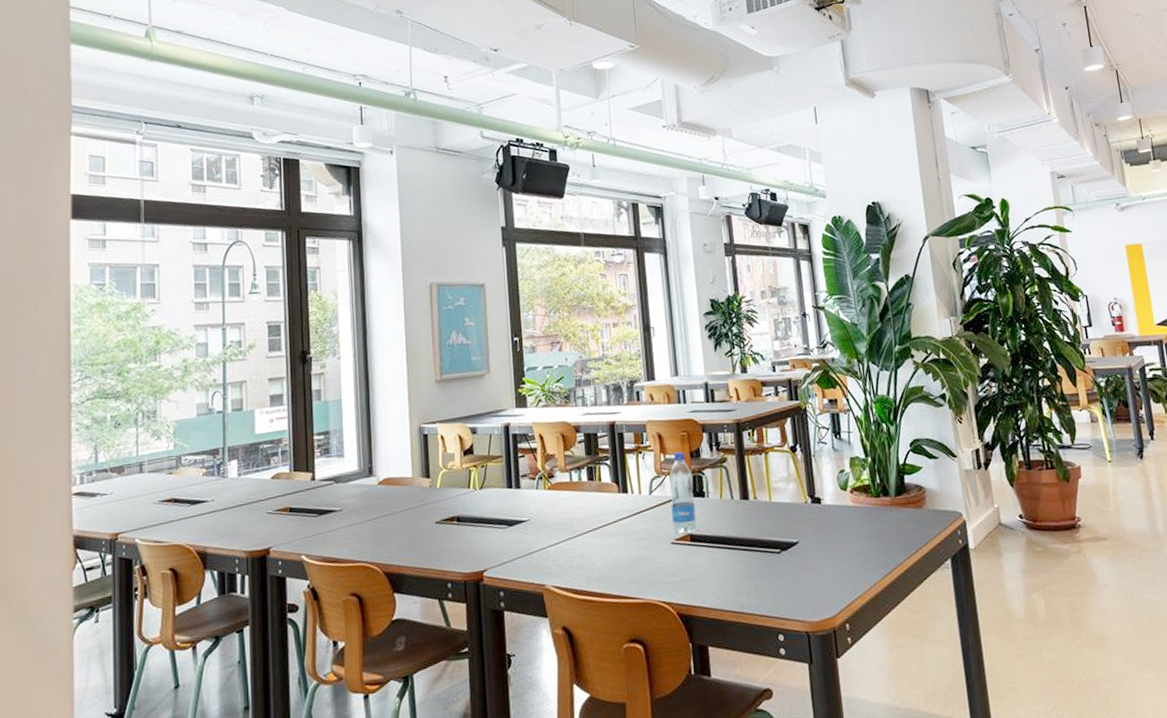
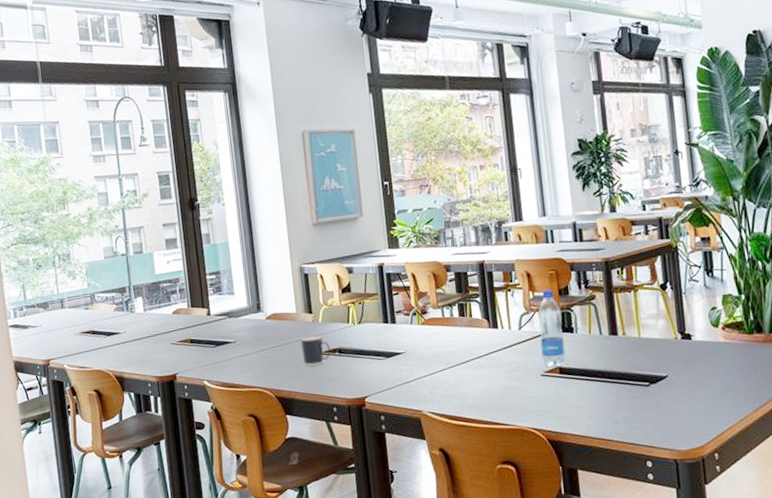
mug: none [415,502,448,537] -> present [300,335,331,366]

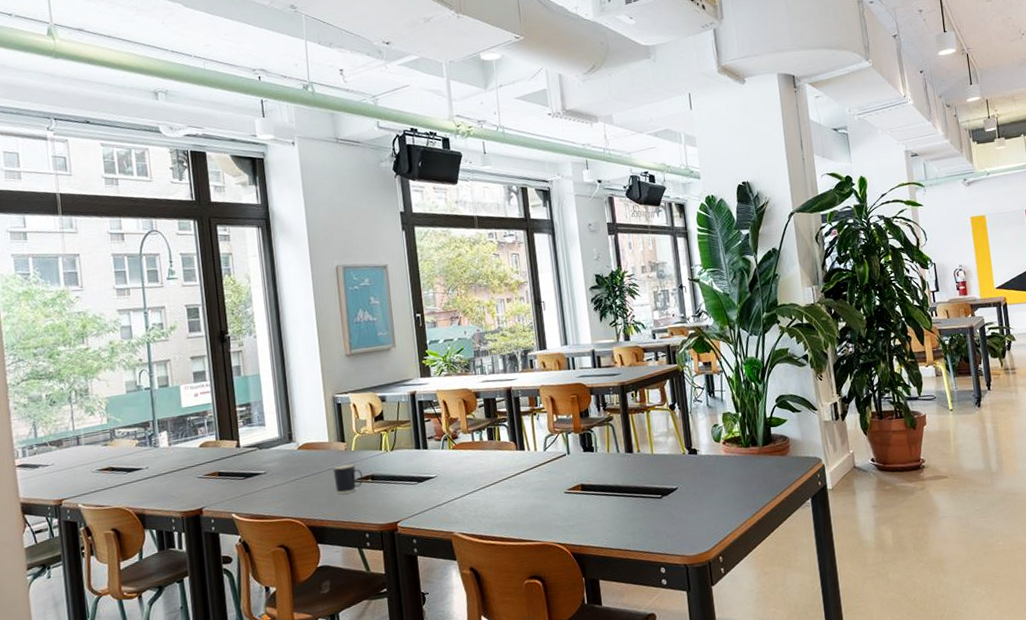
bottle: present [538,290,566,368] -> none [561,412,587,485]

